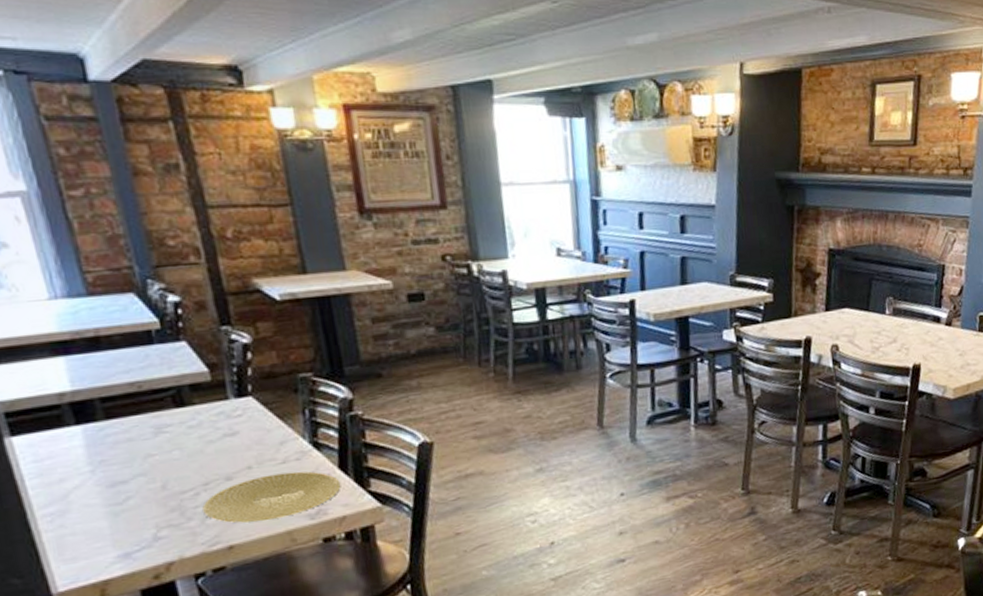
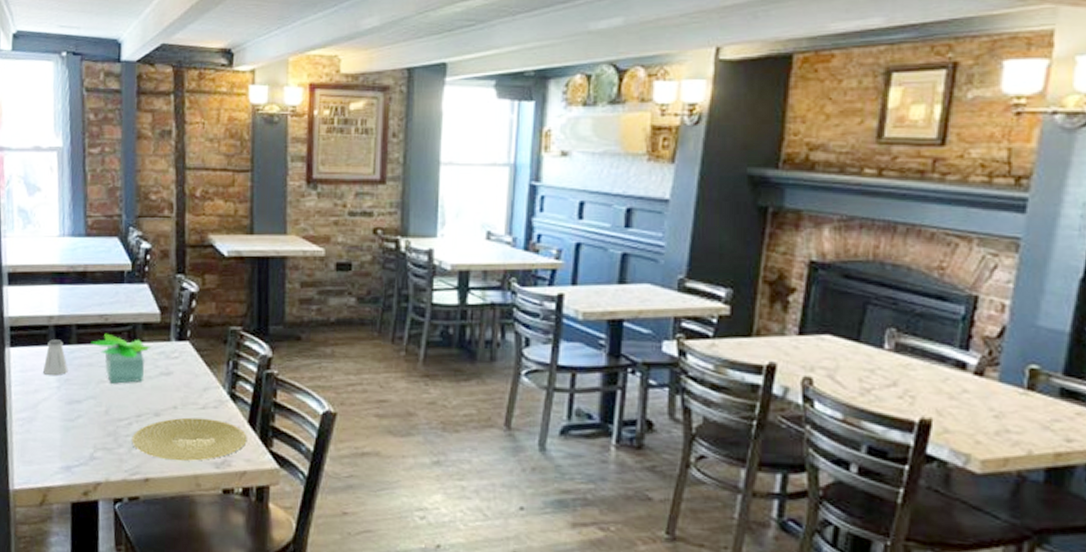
saltshaker: none [64,418,101,461] -> present [43,339,68,376]
potted plant: none [124,402,206,456] -> present [90,333,152,384]

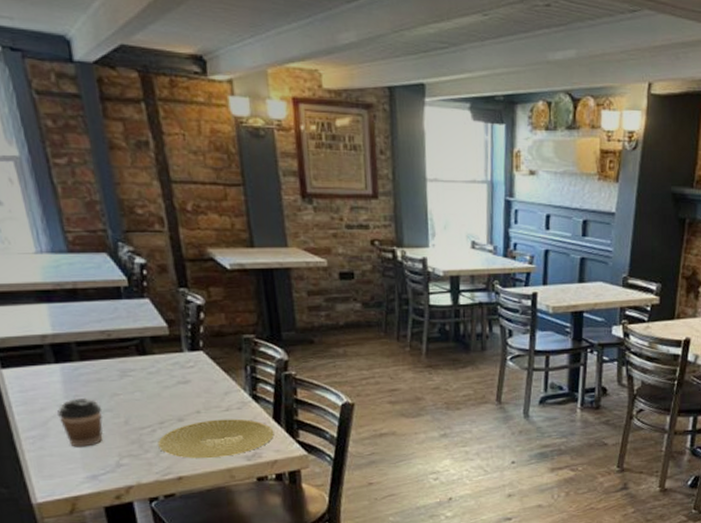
saltshaker: present [43,339,68,376] -> none [46,358,76,394]
coffee cup: none [48,382,88,435] -> present [57,397,103,447]
potted plant: present [90,333,152,384] -> none [95,348,164,396]

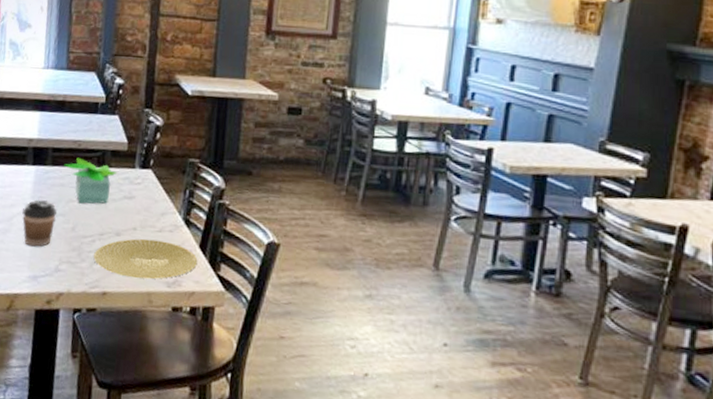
potted plant: none [95,348,164,396] -> present [64,157,118,204]

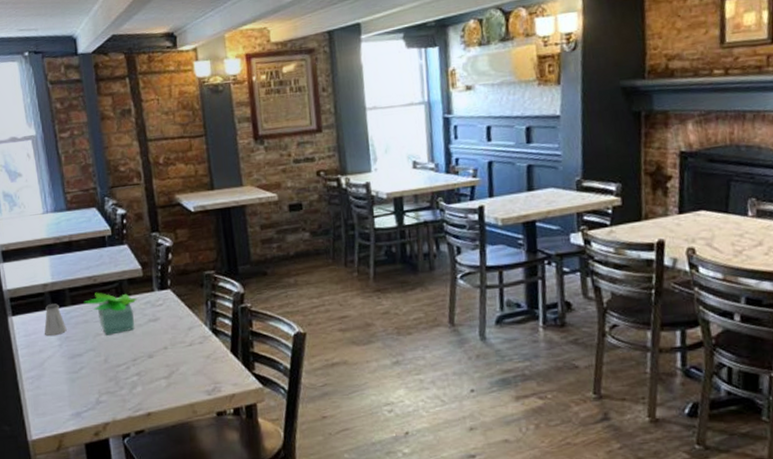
saltshaker: none [20,160,42,193] -> present [44,303,67,337]
coffee cup: present [22,199,57,247] -> none [52,338,87,386]
plate: present [93,238,198,279] -> none [131,353,232,394]

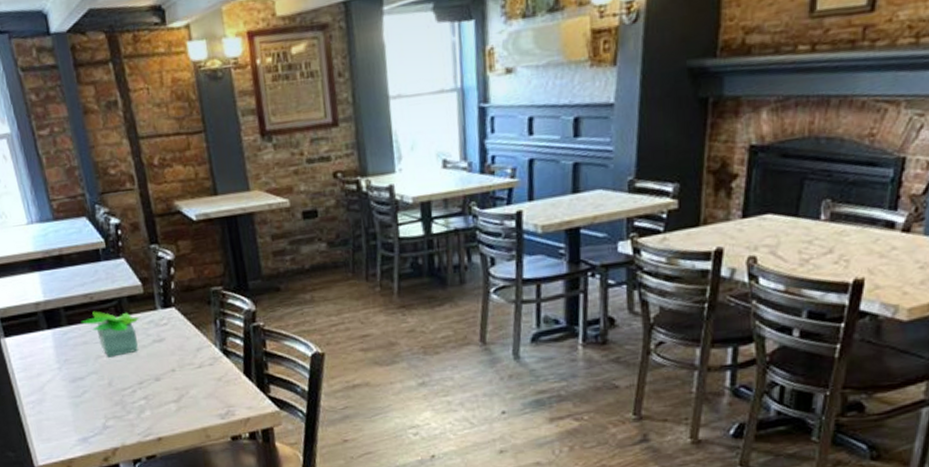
saltshaker: present [44,303,67,337] -> none [40,324,65,359]

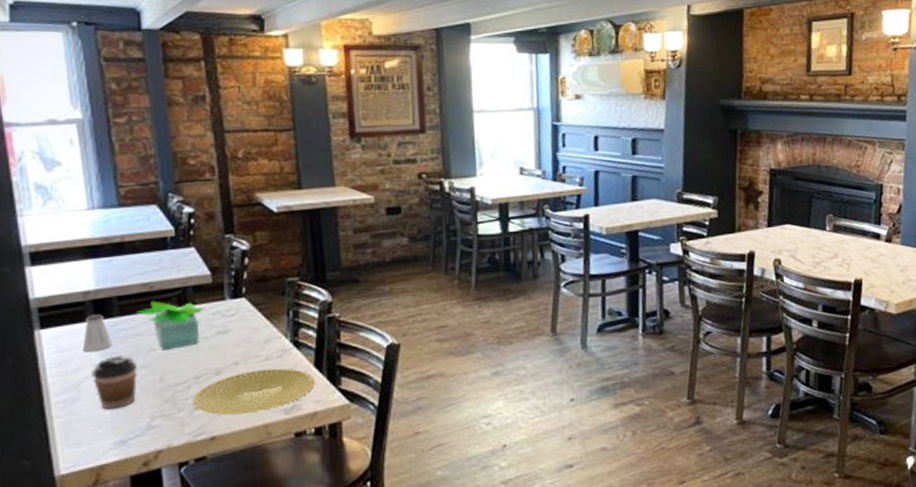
saltshaker: none [40,324,65,359] -> present [83,314,113,353]
coffee cup: none [51,361,91,411] -> present [92,354,138,410]
plate: none [138,375,246,418] -> present [192,368,315,415]

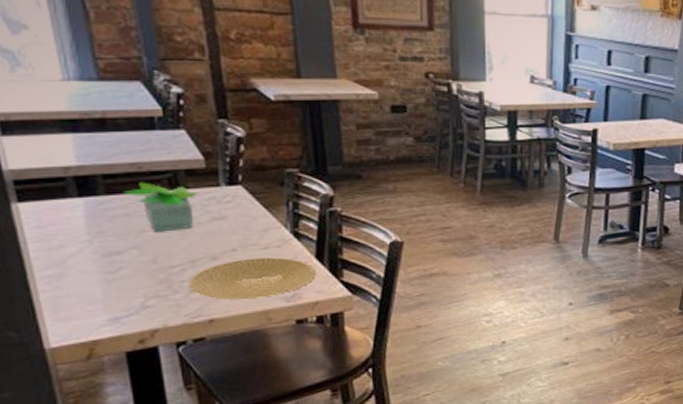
saltshaker: present [83,314,113,353] -> none [66,191,100,230]
coffee cup: present [92,354,138,410] -> none [78,233,128,287]

